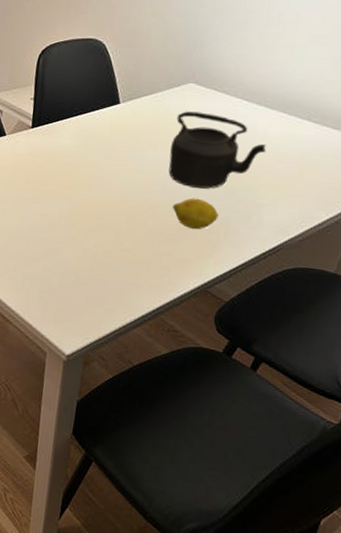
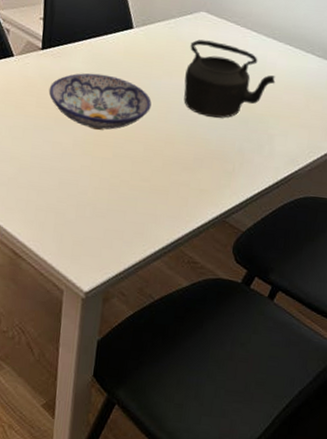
bowl: none [37,148,136,203] -> present [48,73,152,130]
fruit: present [172,197,219,230] -> none [188,127,233,159]

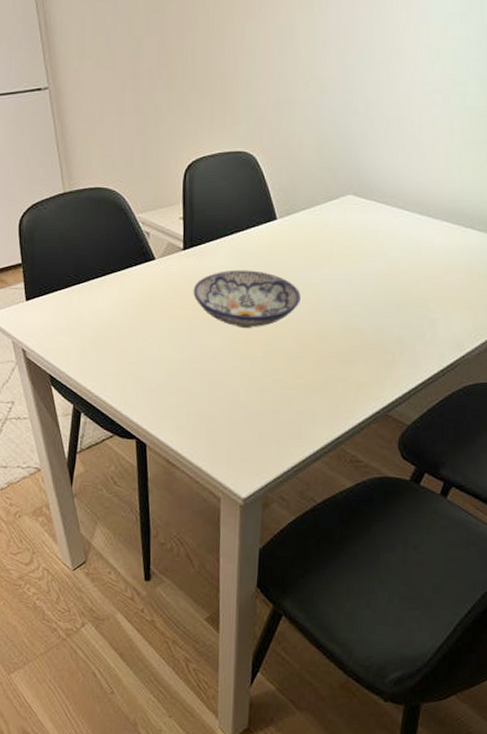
teapot: present [184,39,276,118] -> none [334,224,434,306]

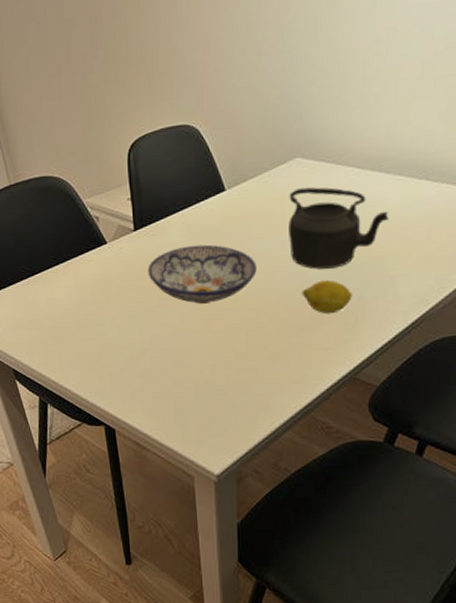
teapot: none [334,224,434,306] -> present [288,187,390,269]
fruit: none [342,316,392,350] -> present [302,280,352,314]

